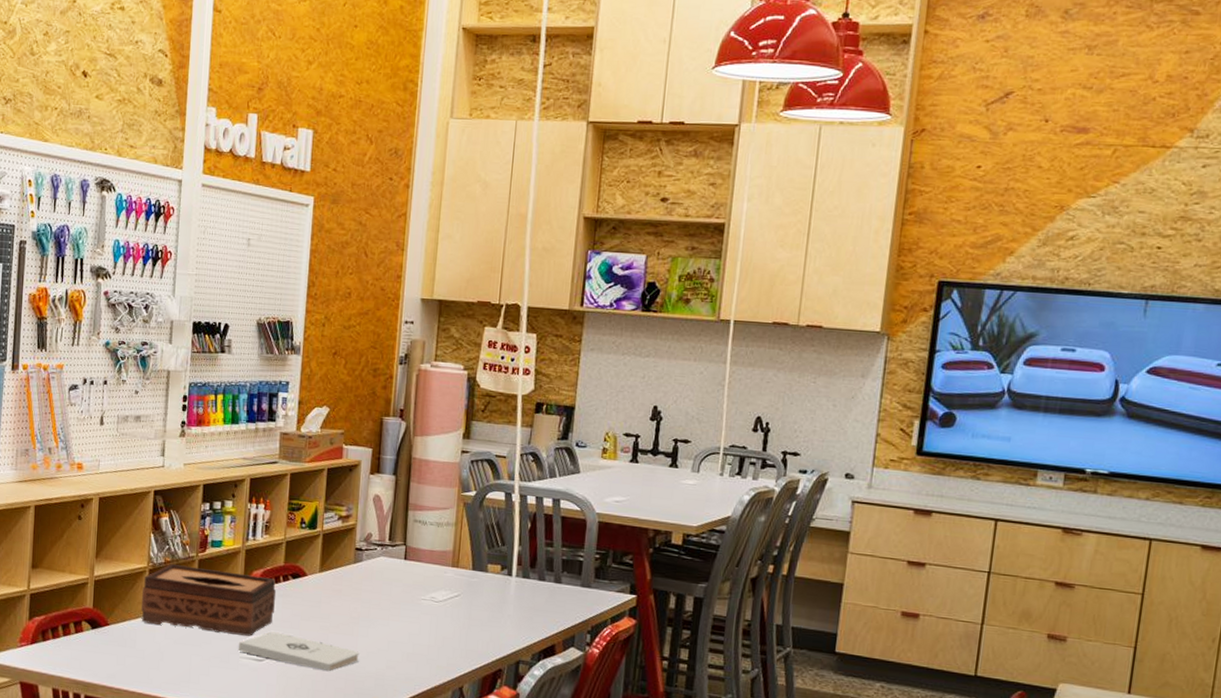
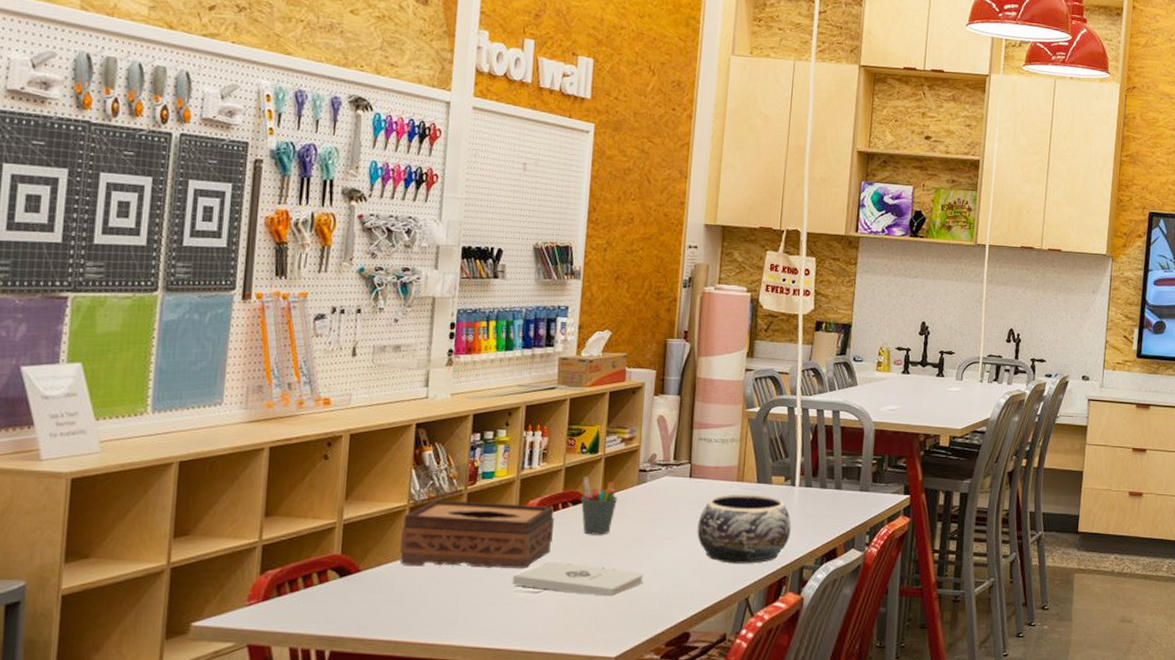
pen holder: none [300,552,335,611] -> present [580,477,617,535]
decorative bowl: none [411,579,508,653] -> present [697,494,791,564]

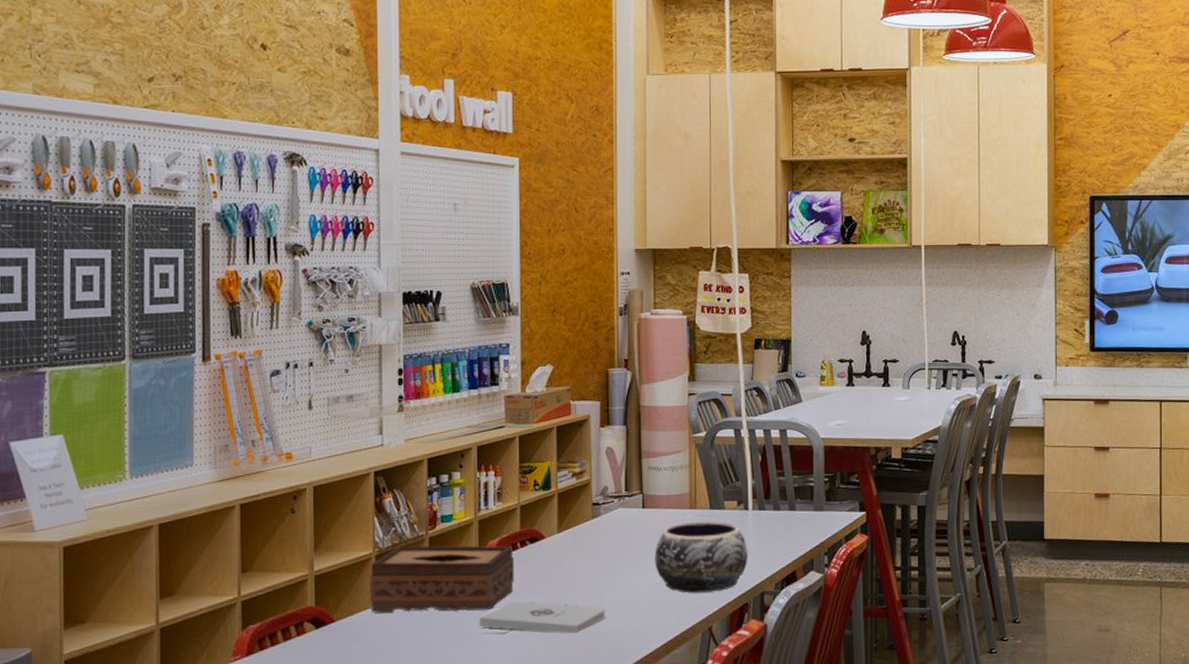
pen holder: present [580,477,617,535] -> none [538,514,573,572]

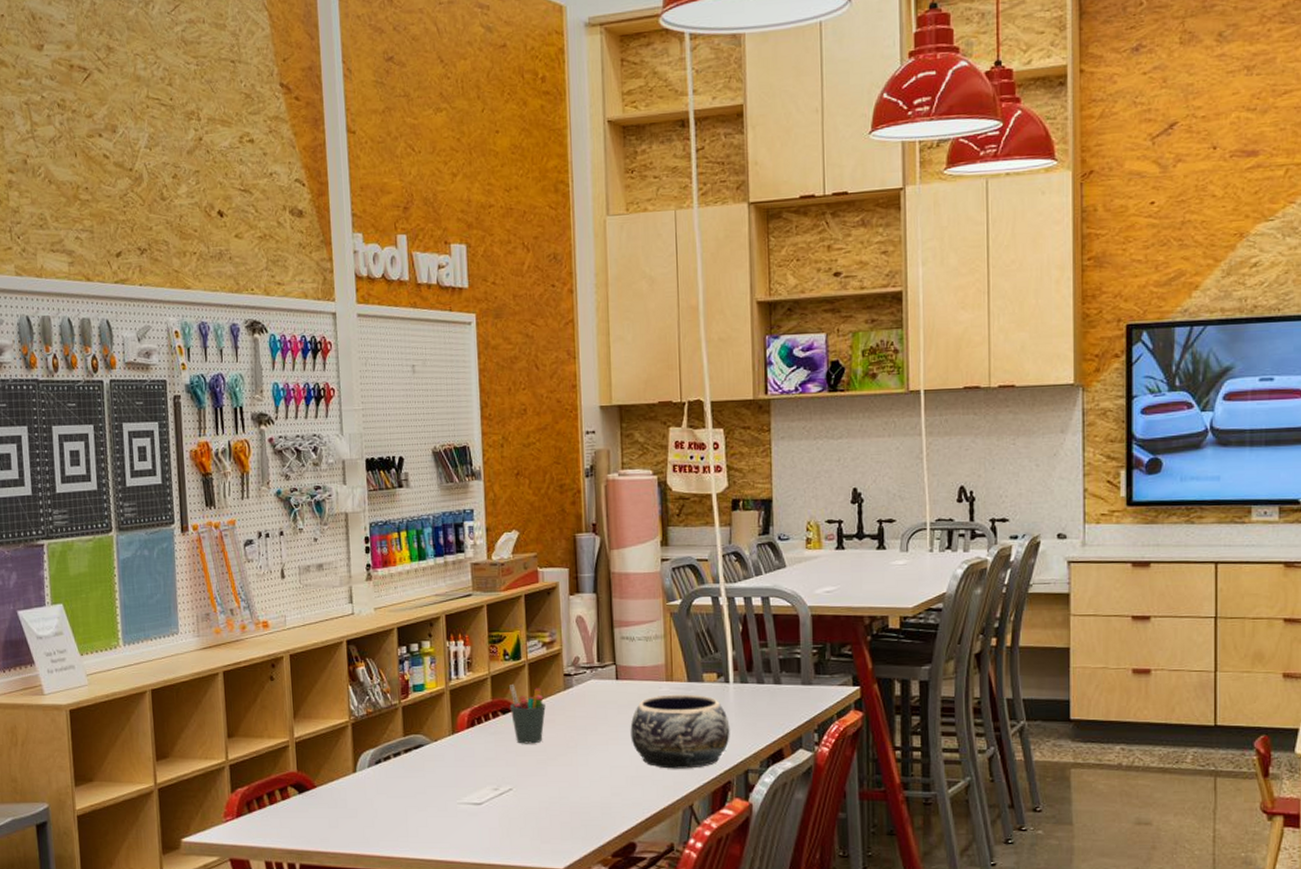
tissue box: present [370,545,514,613] -> none [347,715,487,781]
notepad: present [478,601,606,633] -> none [454,772,582,806]
pen holder: none [538,514,573,572] -> present [509,685,546,744]

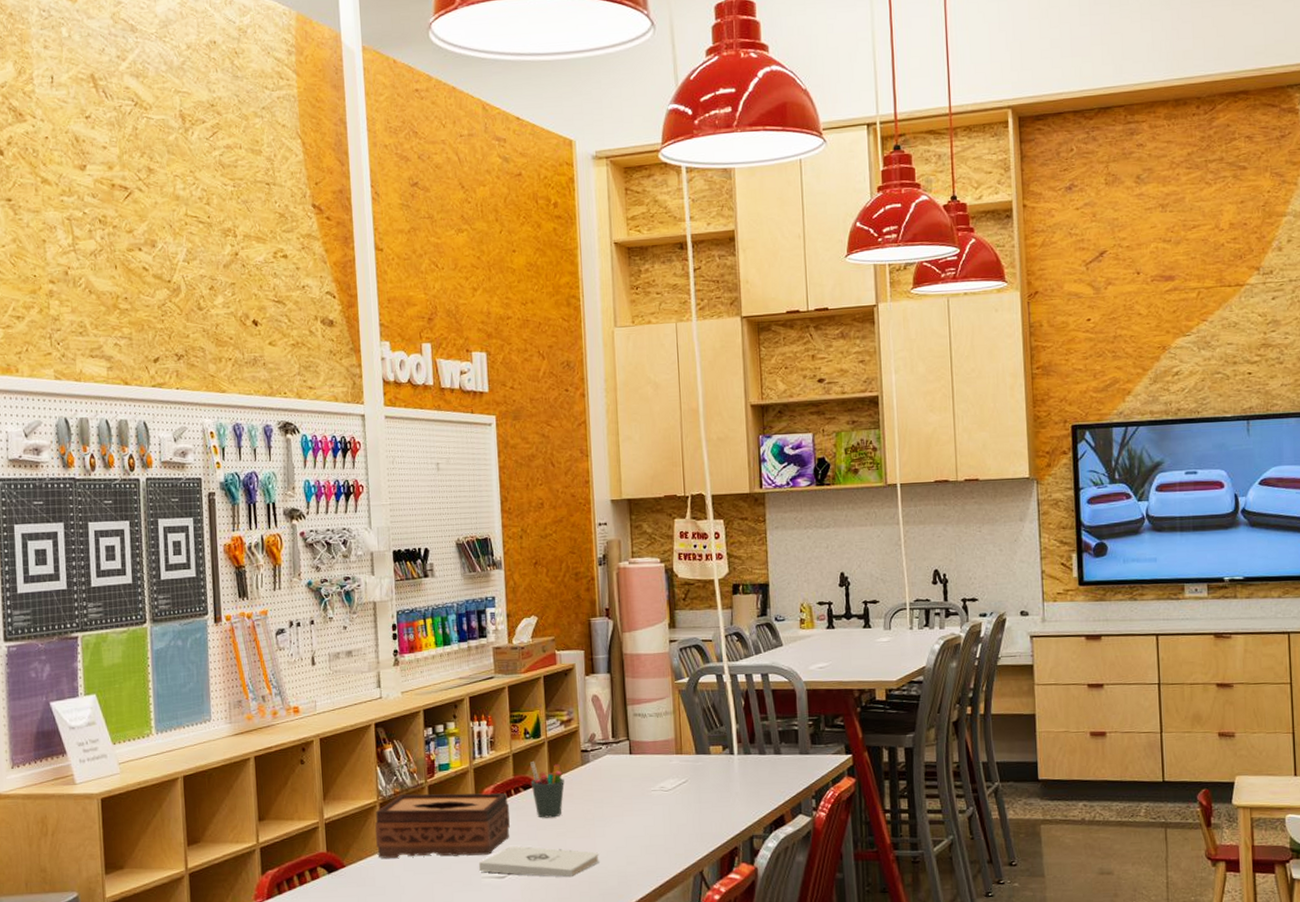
tissue box: none [347,715,487,781] -> present [375,793,510,859]
notepad: none [454,772,582,806] -> present [478,846,599,877]
decorative bowl: present [630,694,730,769] -> none [643,766,736,837]

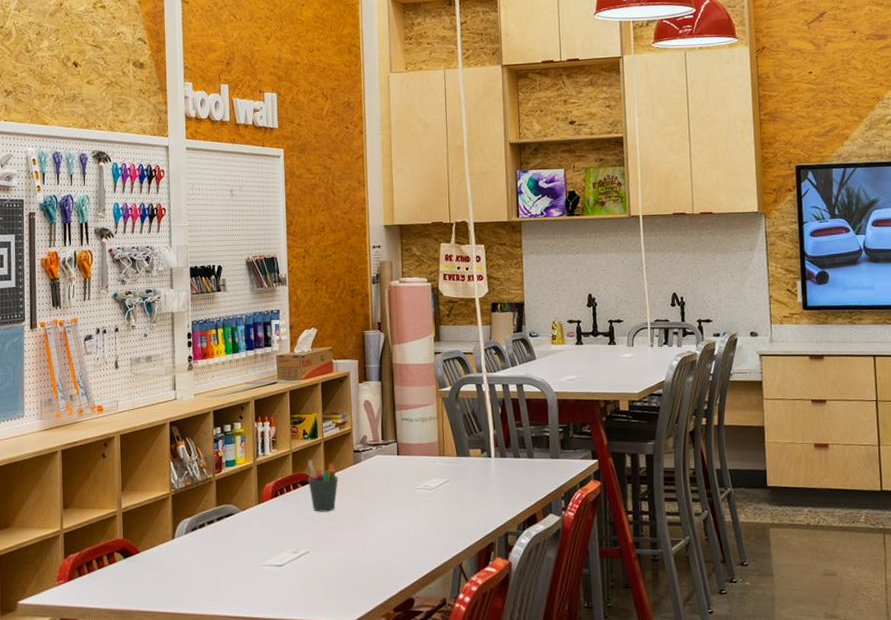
tissue box: present [375,793,510,859] -> none [168,487,288,546]
notepad: present [478,846,599,877] -> none [259,537,368,567]

